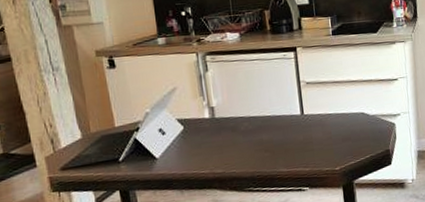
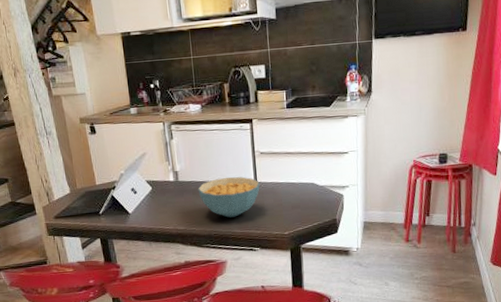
cereal bowl: none [237,109,307,156] -> present [197,177,260,218]

